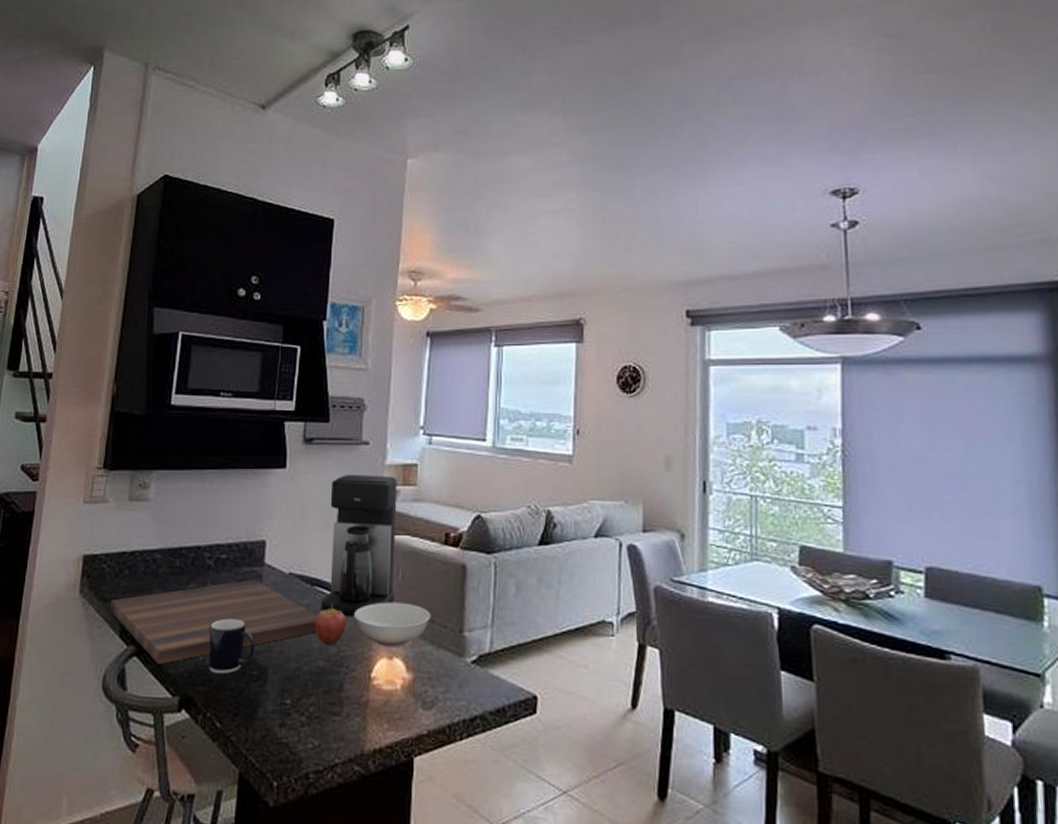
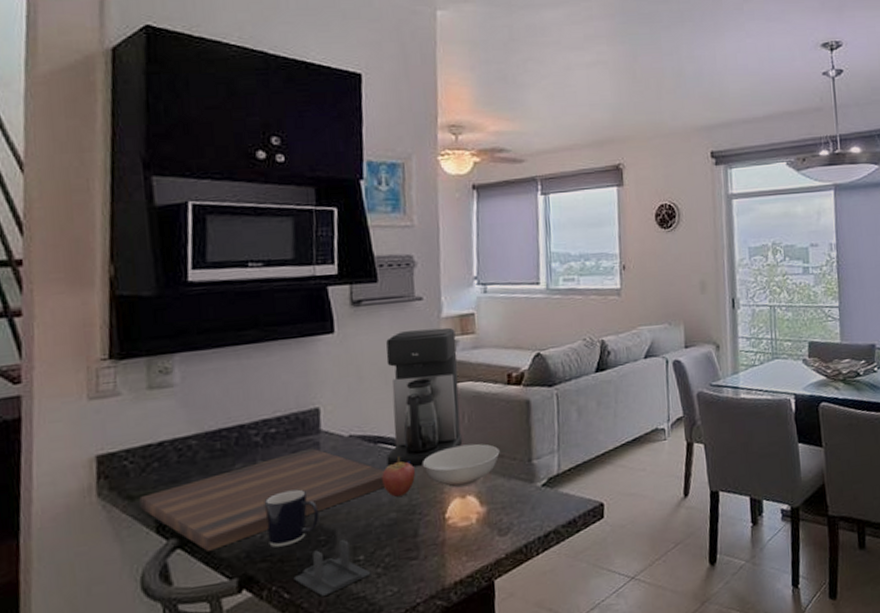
napkin holder: none [226,678,295,734] -> present [293,539,371,596]

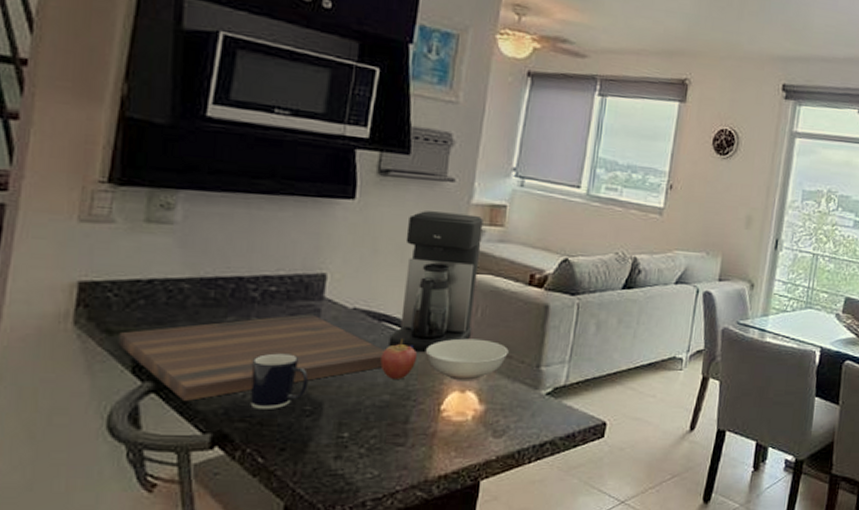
napkin holder: present [293,539,371,596] -> none [270,412,353,467]

